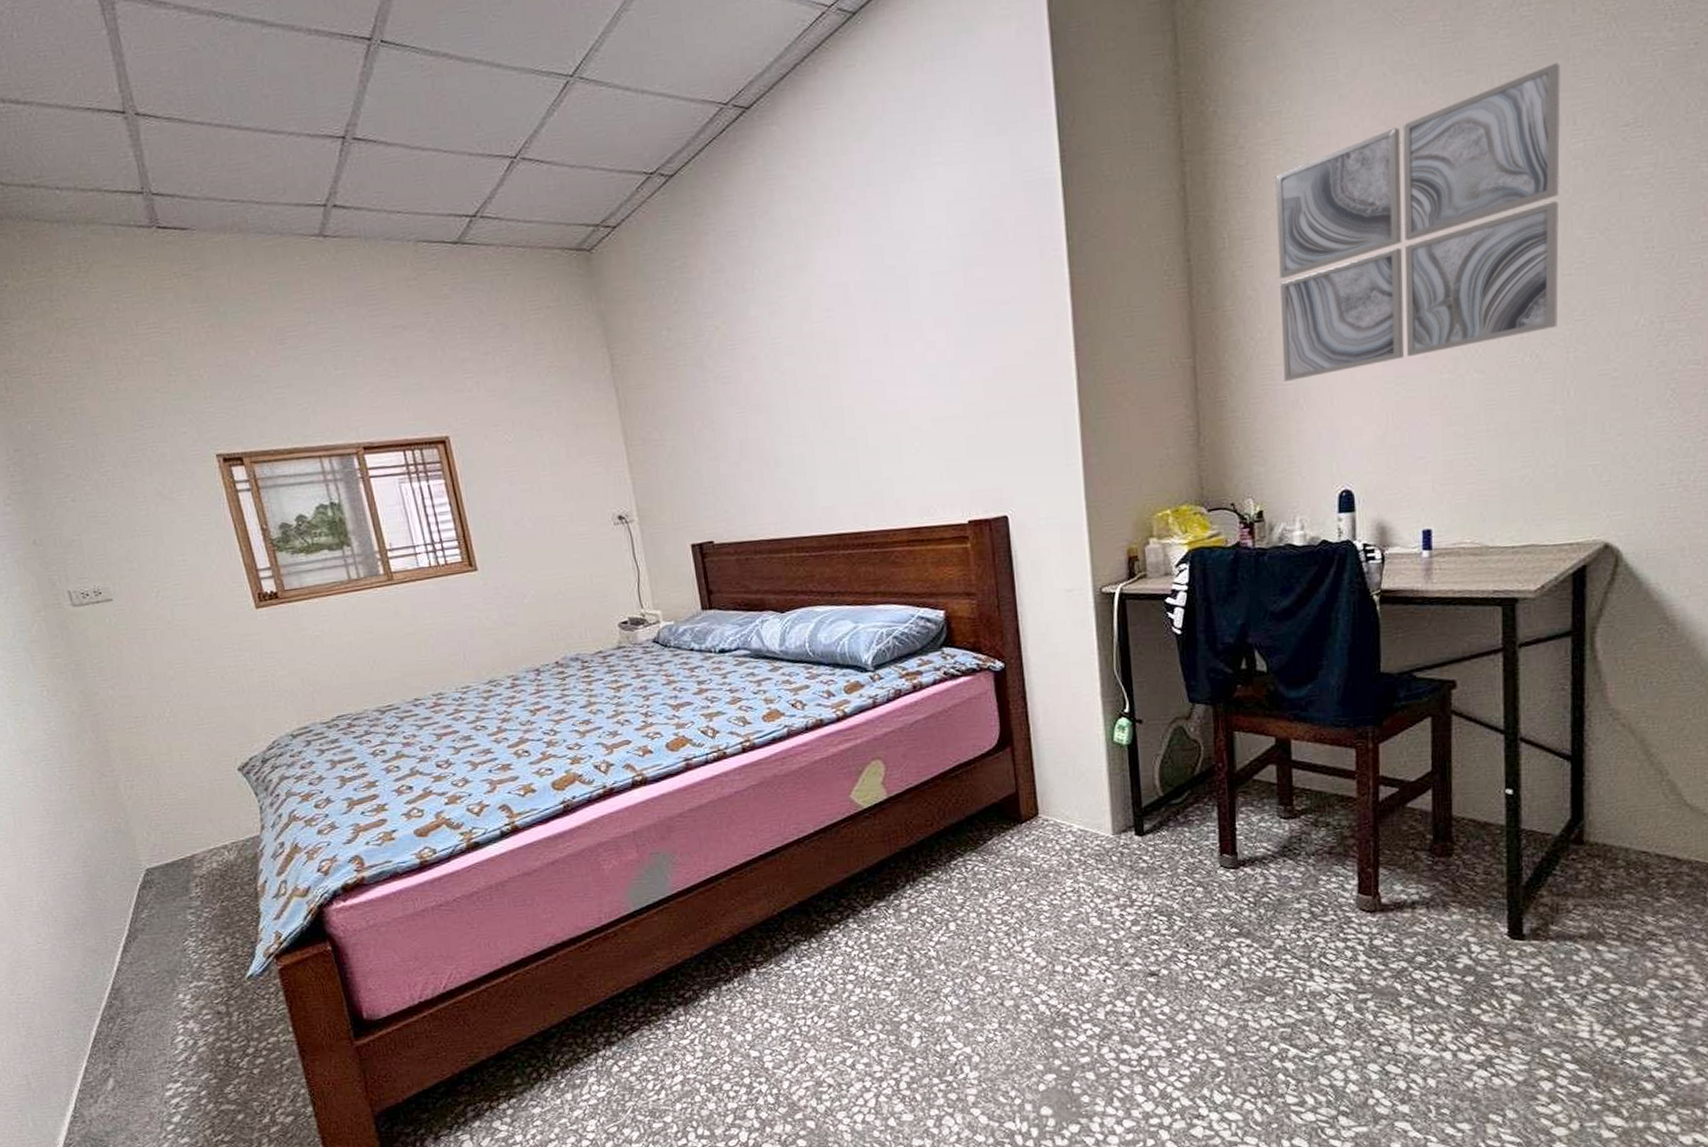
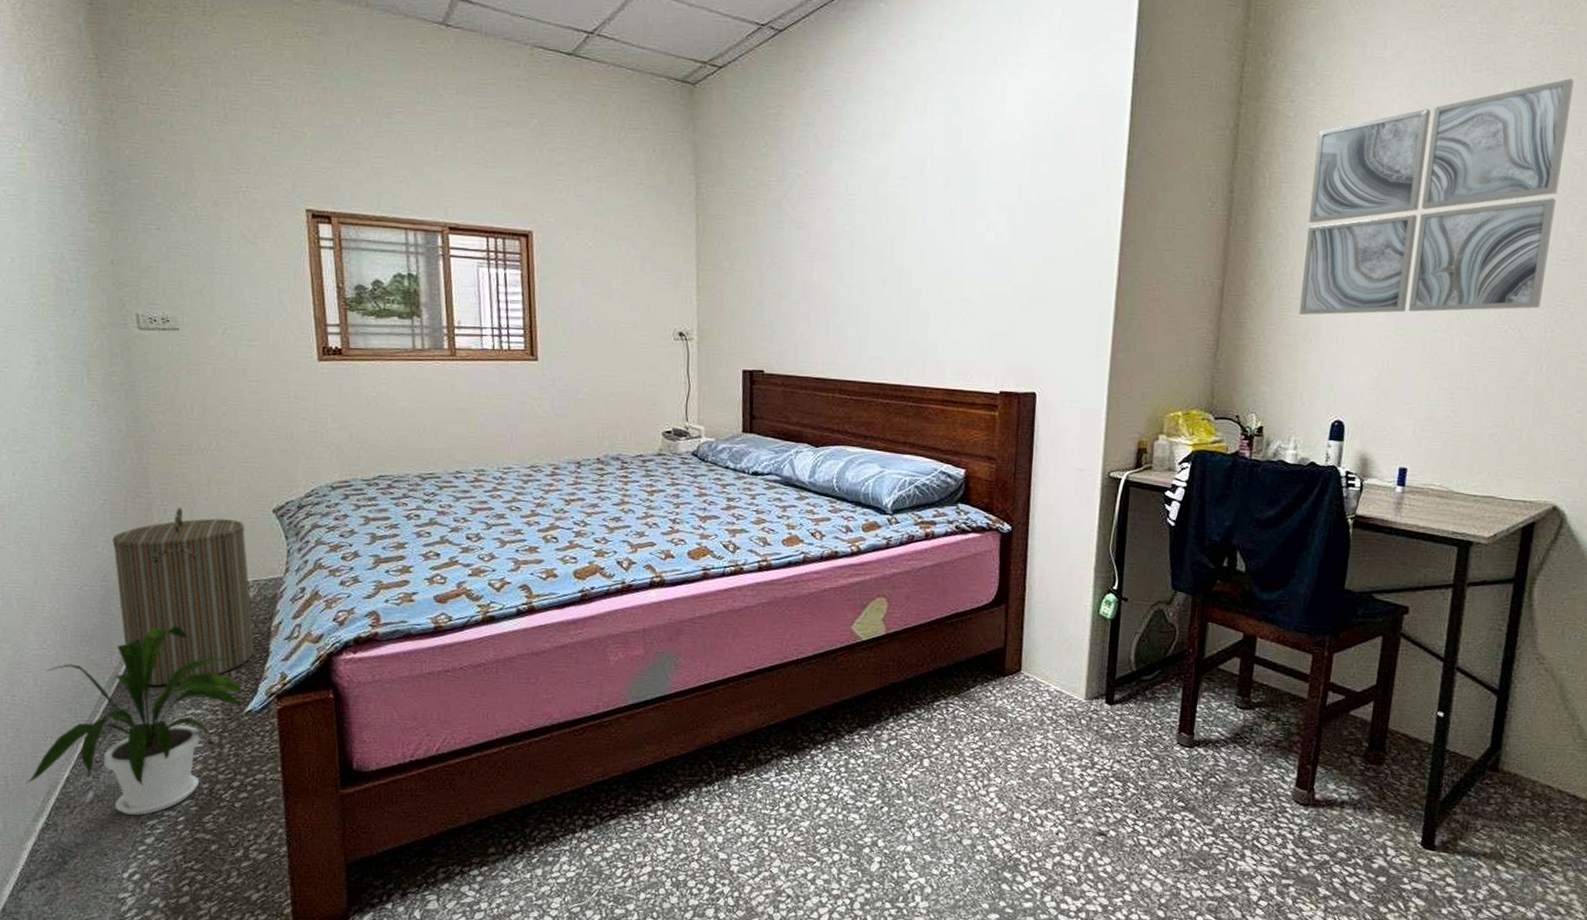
house plant: none [46,901,243,1096] -> present [26,626,242,815]
laundry hamper: none [85,780,246,964] -> present [112,507,255,686]

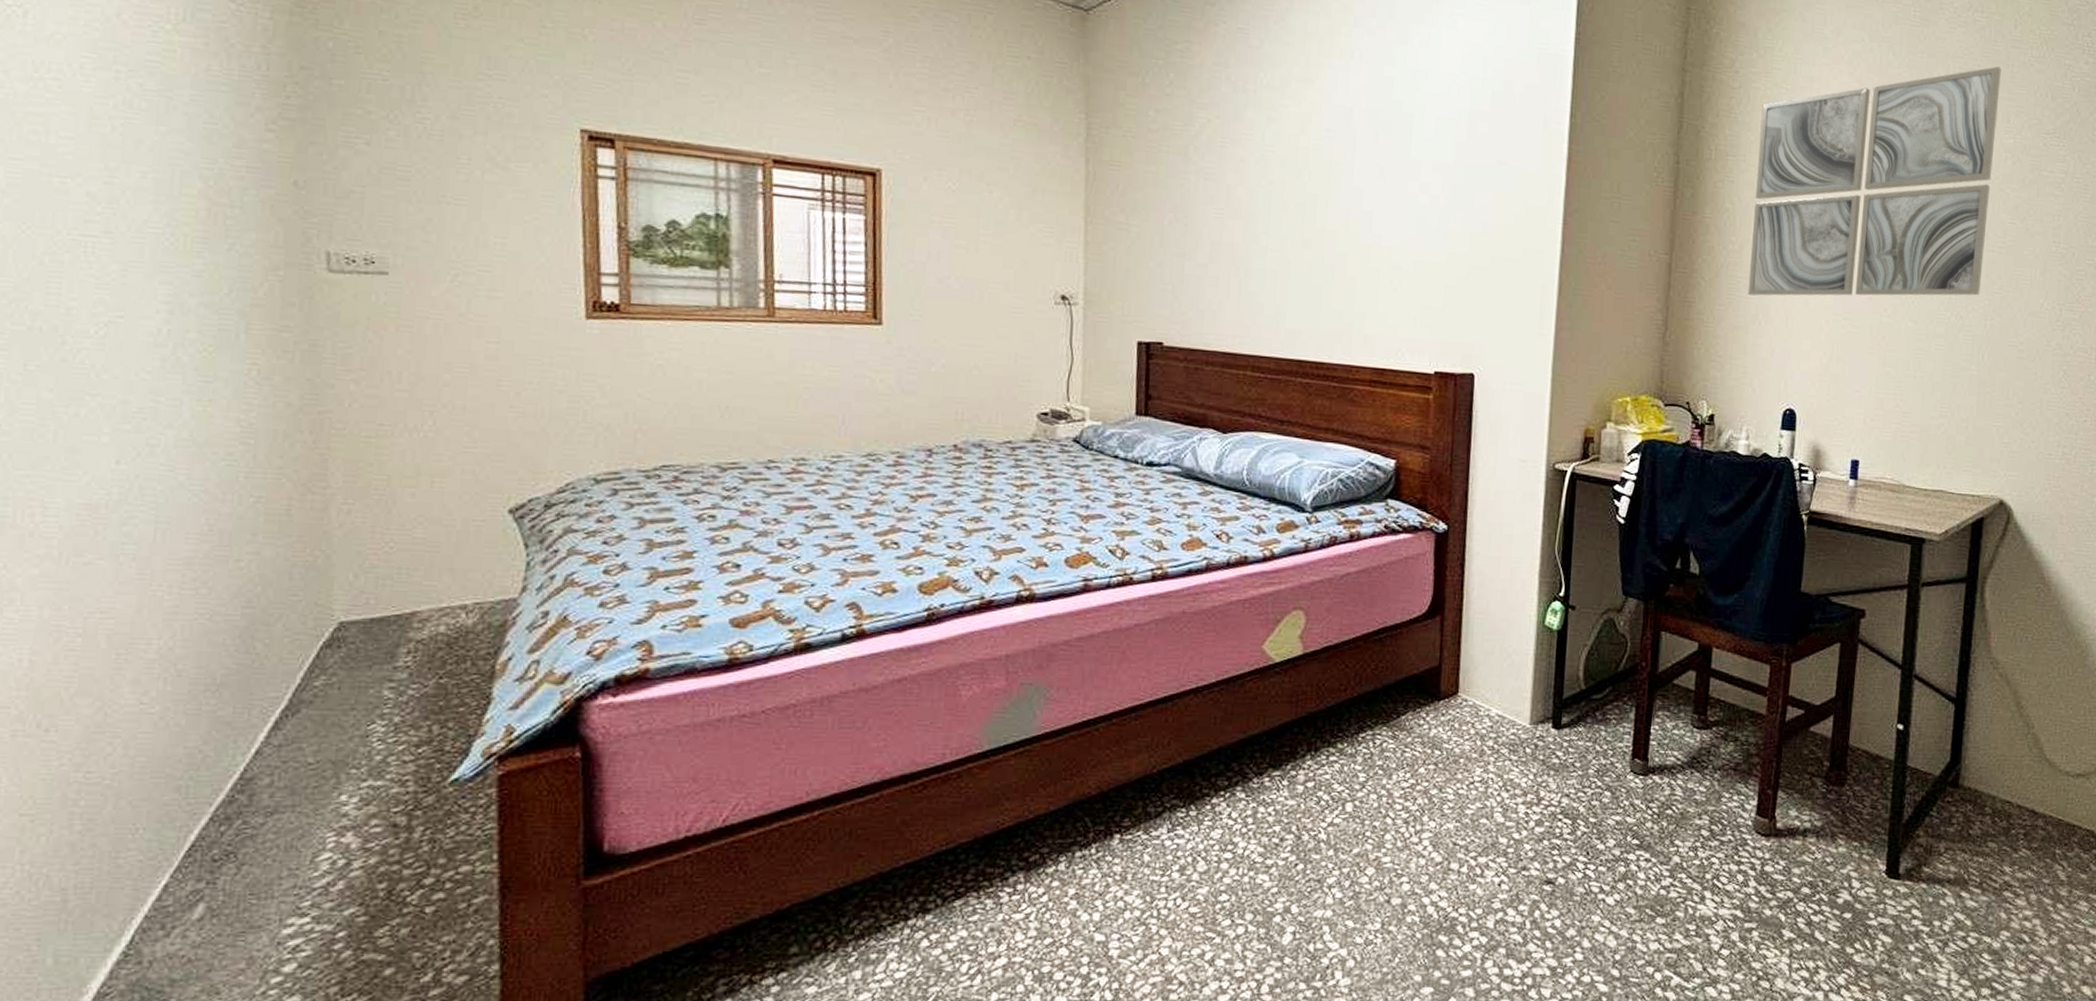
house plant: present [26,626,242,815] -> none [96,667,446,933]
laundry hamper: present [112,507,255,686] -> none [264,506,470,750]

